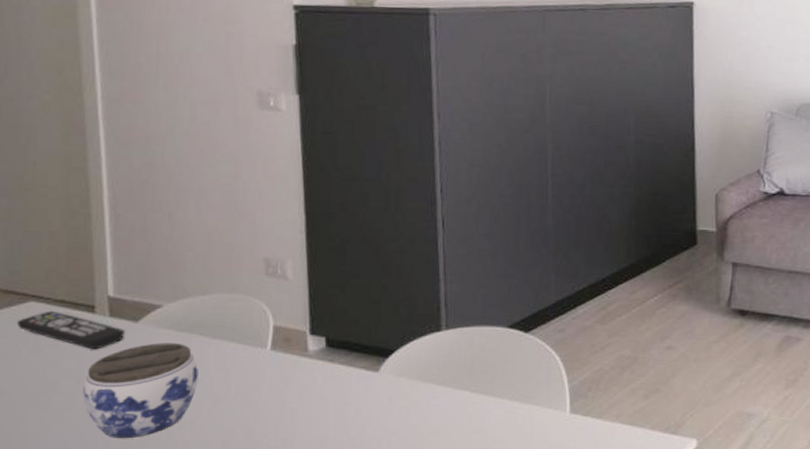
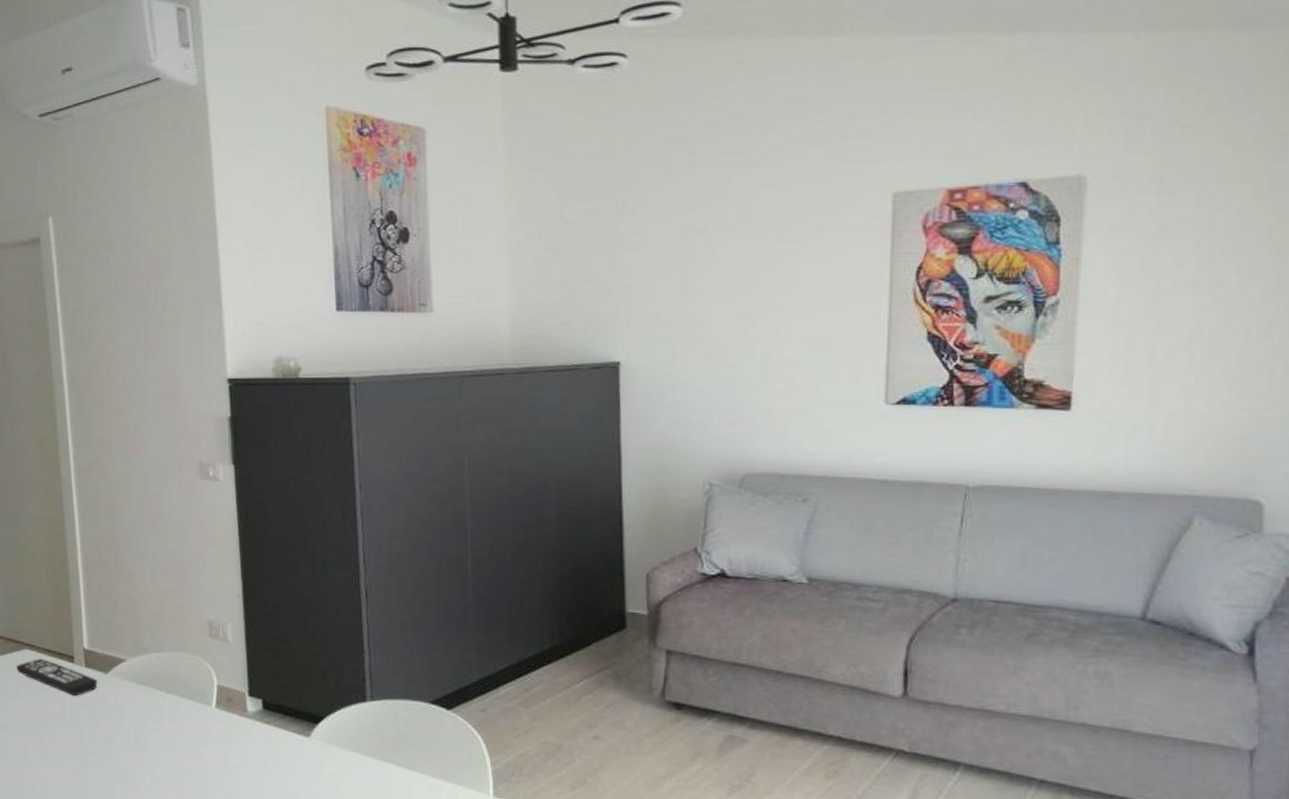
jar: present [83,343,199,438] -> none [67,693,156,778]

